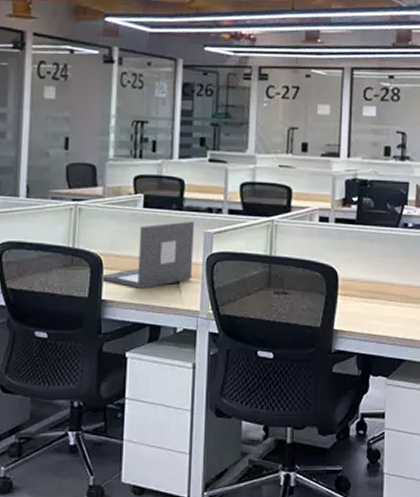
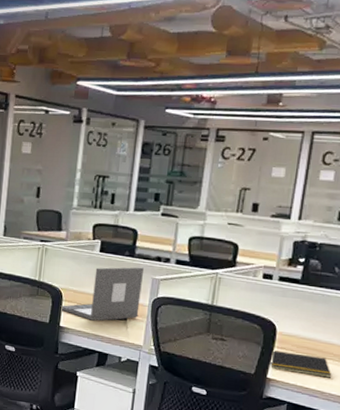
notepad: none [335,298,396,321] -> present [270,350,332,378]

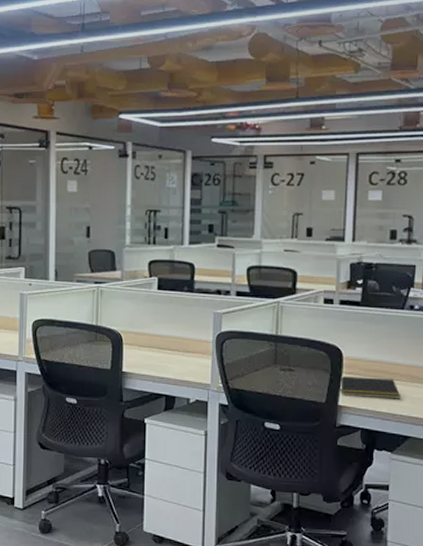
laptop: present [60,267,144,321] -> none [121,302,204,363]

